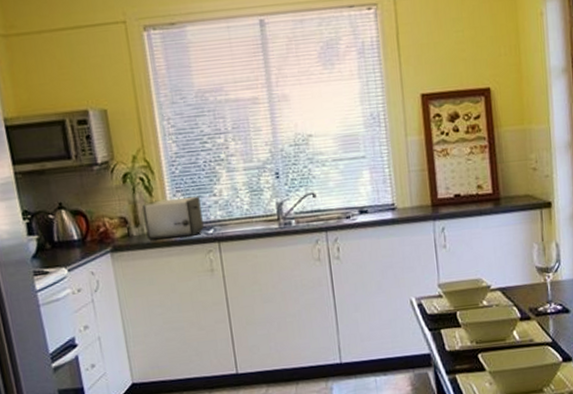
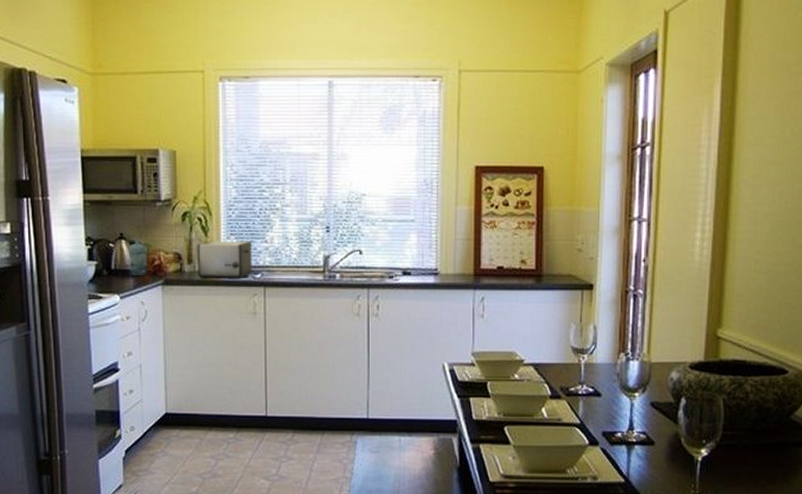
canister: none [68,206,95,246] -> present [127,238,148,276]

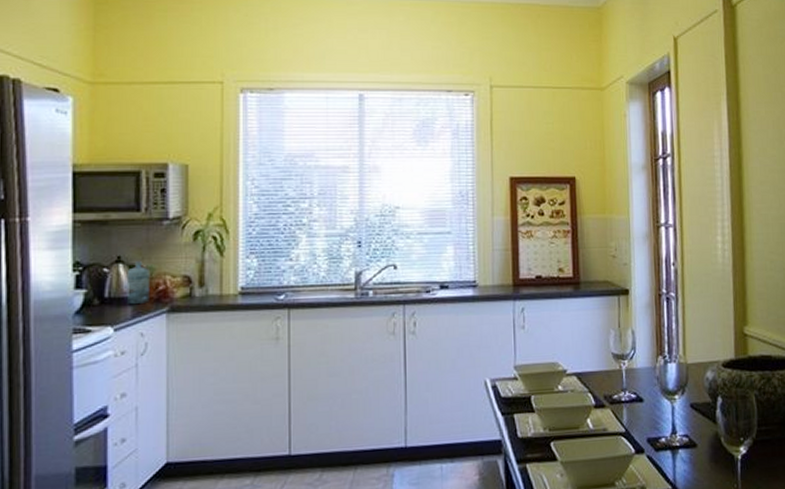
toaster: present [197,240,252,281] -> none [211,259,275,304]

